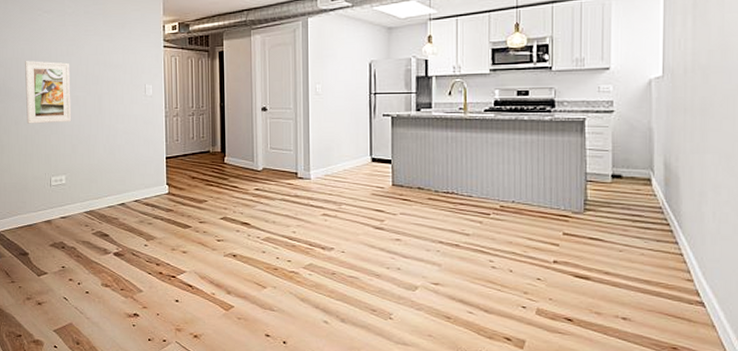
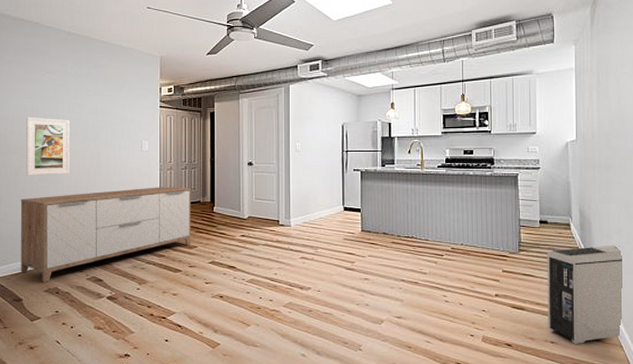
sideboard: none [22,135,200,237] -> present [20,187,191,283]
air purifier: none [619,204,719,323] -> present [547,245,623,345]

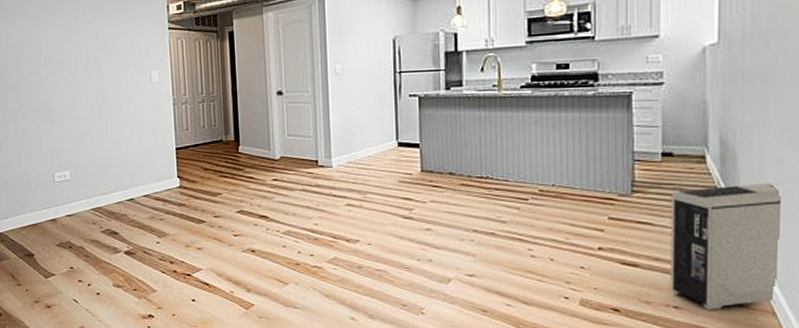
sideboard: present [20,187,191,283] -> none [22,124,214,236]
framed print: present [26,117,71,176] -> none [20,48,73,117]

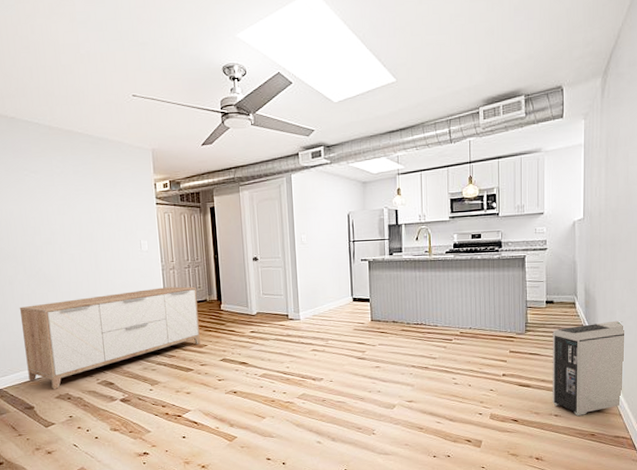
sideboard: none [22,124,214,236] -> present [19,286,200,389]

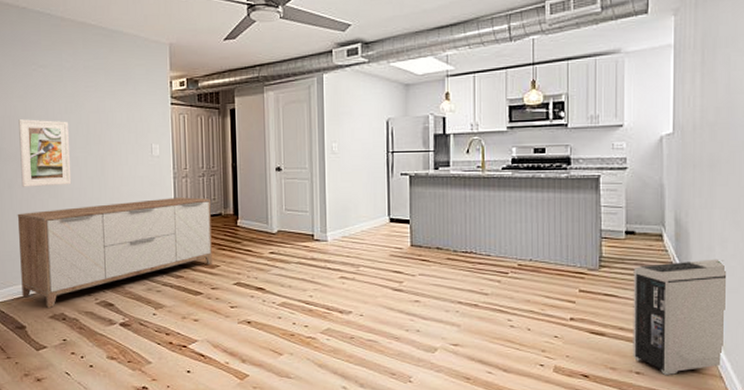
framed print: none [14,221,69,283] -> present [18,119,72,187]

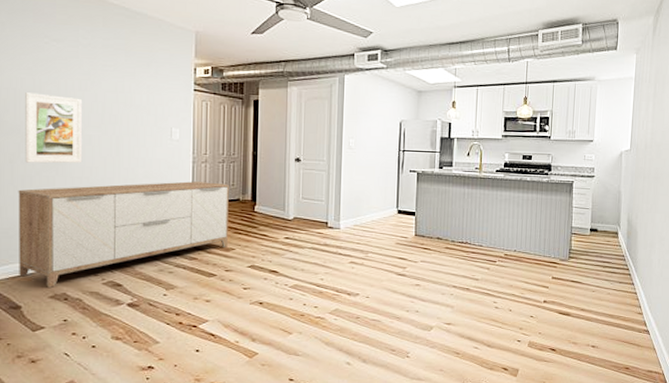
air purifier: present [633,259,726,376] -> none [590,253,662,349]

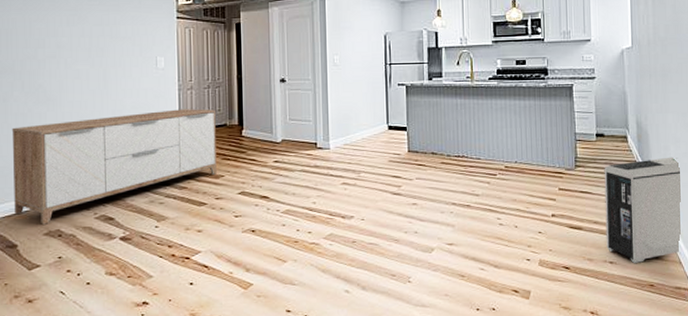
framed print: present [25,92,83,164] -> none [16,32,72,101]
air purifier: none [590,253,662,349] -> present [604,157,681,264]

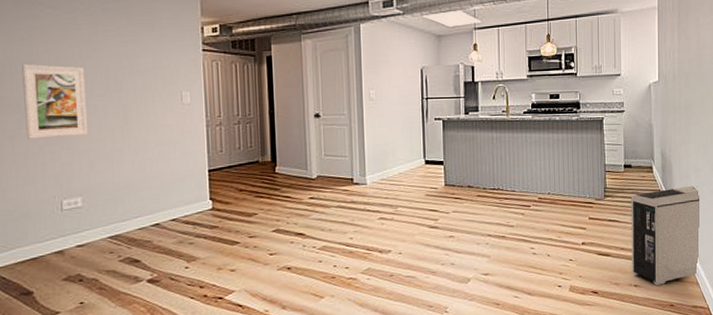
sideboard: present [11,109,217,225] -> none [21,145,250,270]
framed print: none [16,32,72,101] -> present [22,64,89,139]

